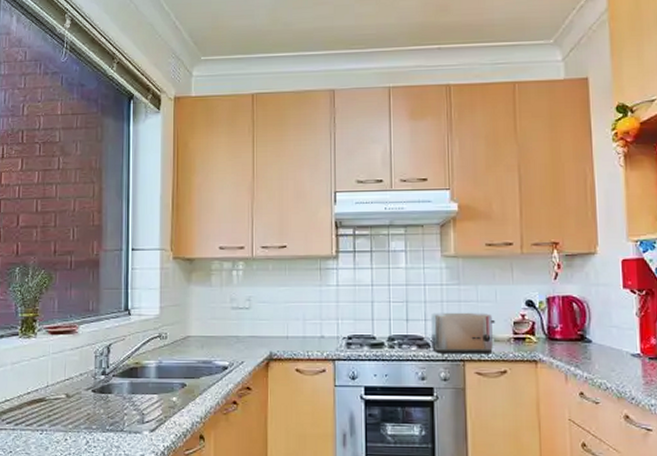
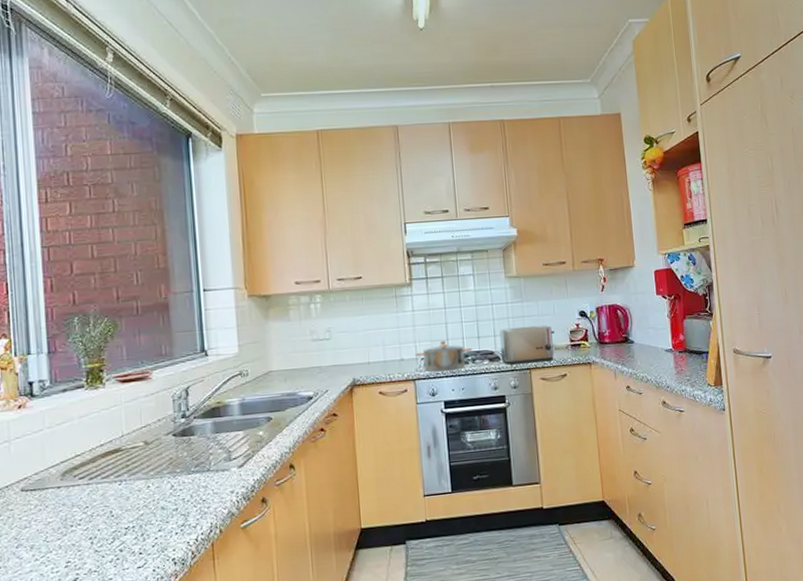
cooking pot: none [337,319,400,355] -> present [415,340,473,373]

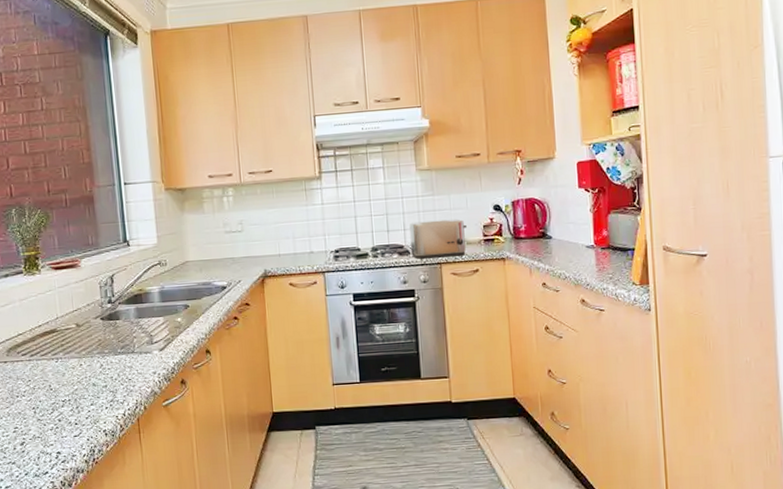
cooking pot: present [415,340,473,373] -> none [324,233,382,266]

